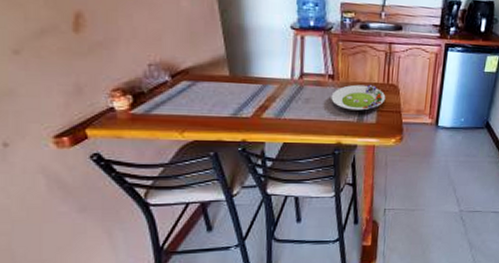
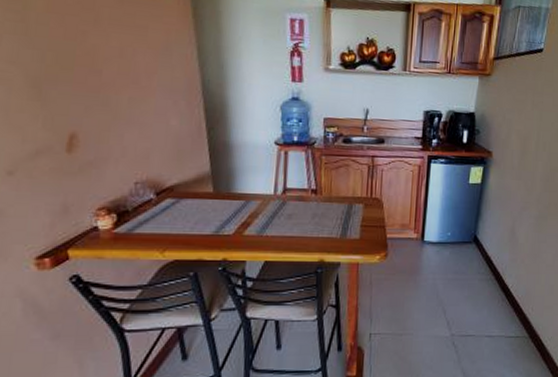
salad plate: present [331,84,386,111] -> none [314,199,369,226]

